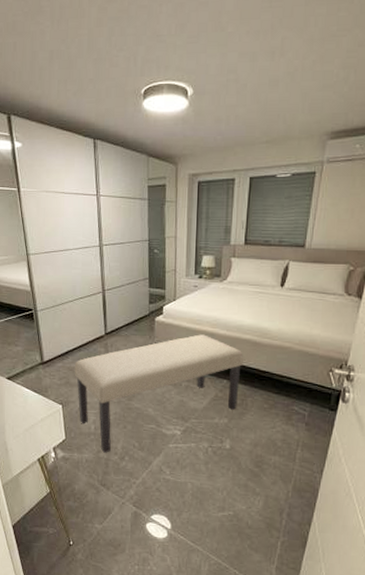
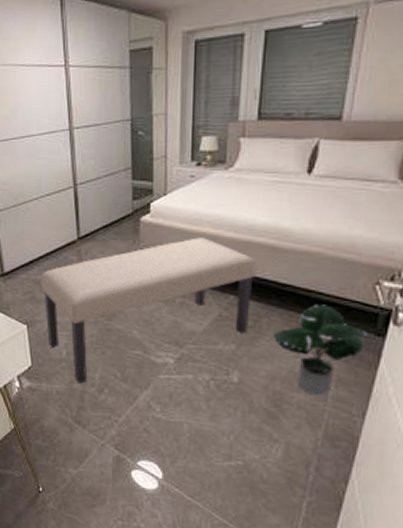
potted plant: none [256,386,325,458] -> present [273,304,368,396]

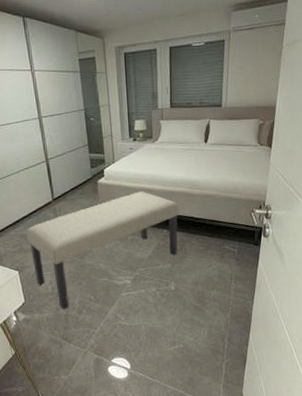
potted plant: present [273,304,368,396] -> none [194,229,250,290]

